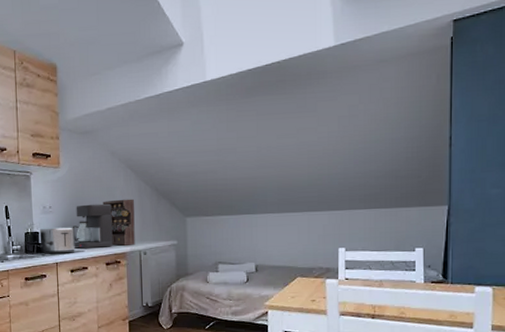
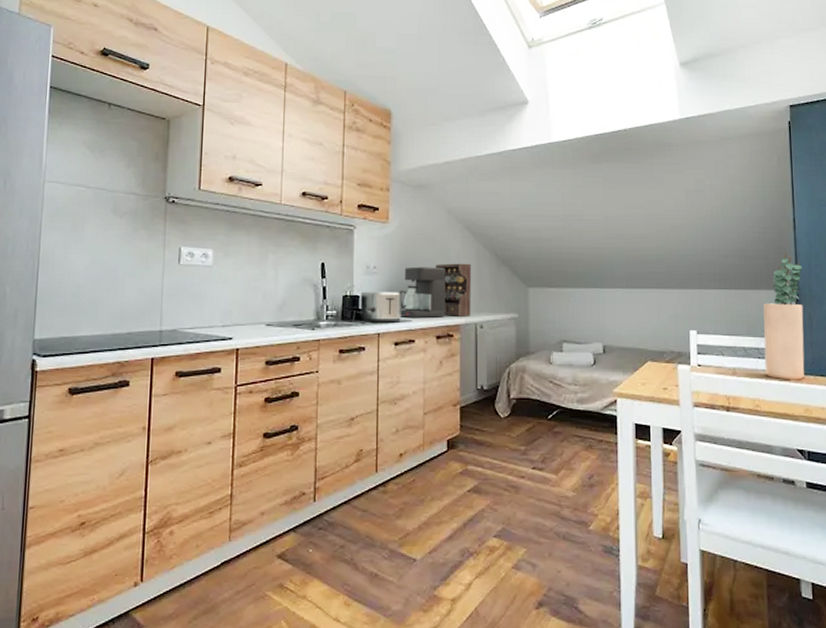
vase: none [412,170,456,289] -> present [763,252,805,380]

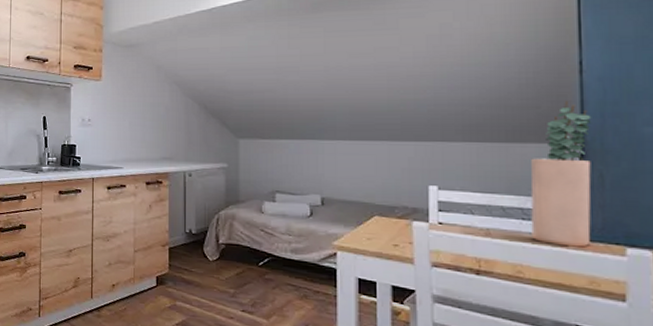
toaster: present [360,291,402,323] -> none [76,141,114,169]
coffee maker: present [399,266,446,319] -> none [111,119,155,166]
spice rack: present [435,263,471,316] -> none [145,116,180,165]

